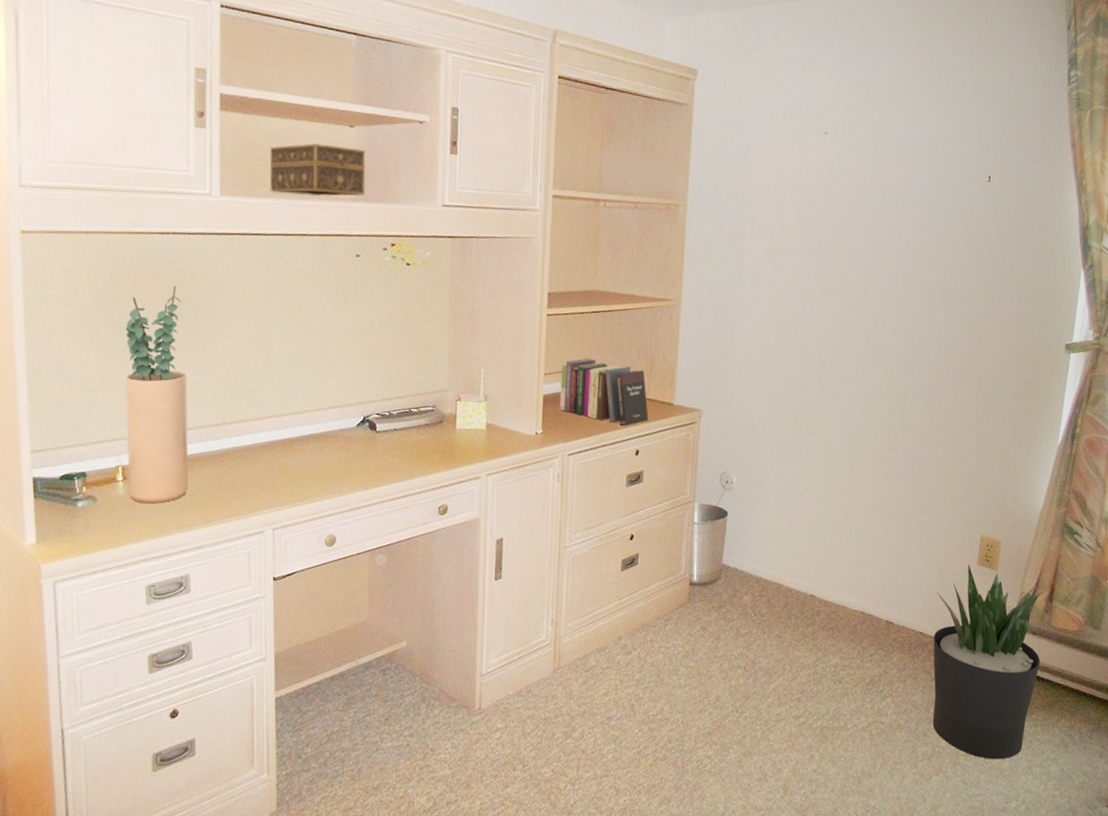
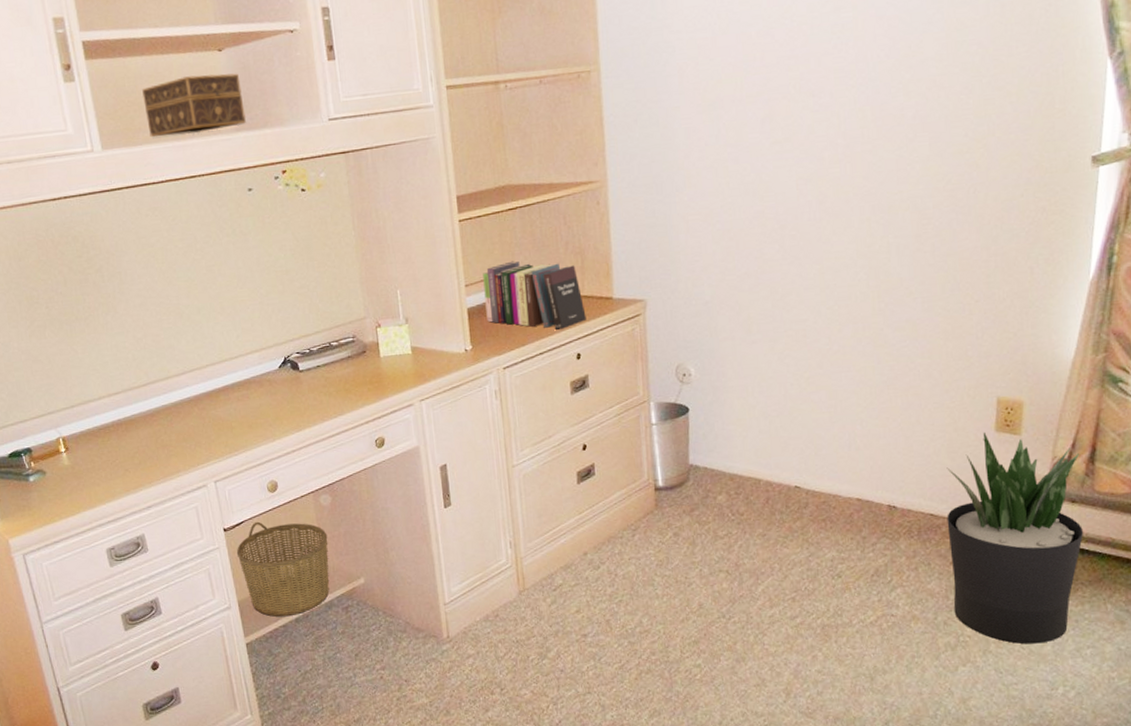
vase: present [125,285,189,504] -> none [38,251,127,471]
basket: none [282,574,377,673] -> present [236,521,330,617]

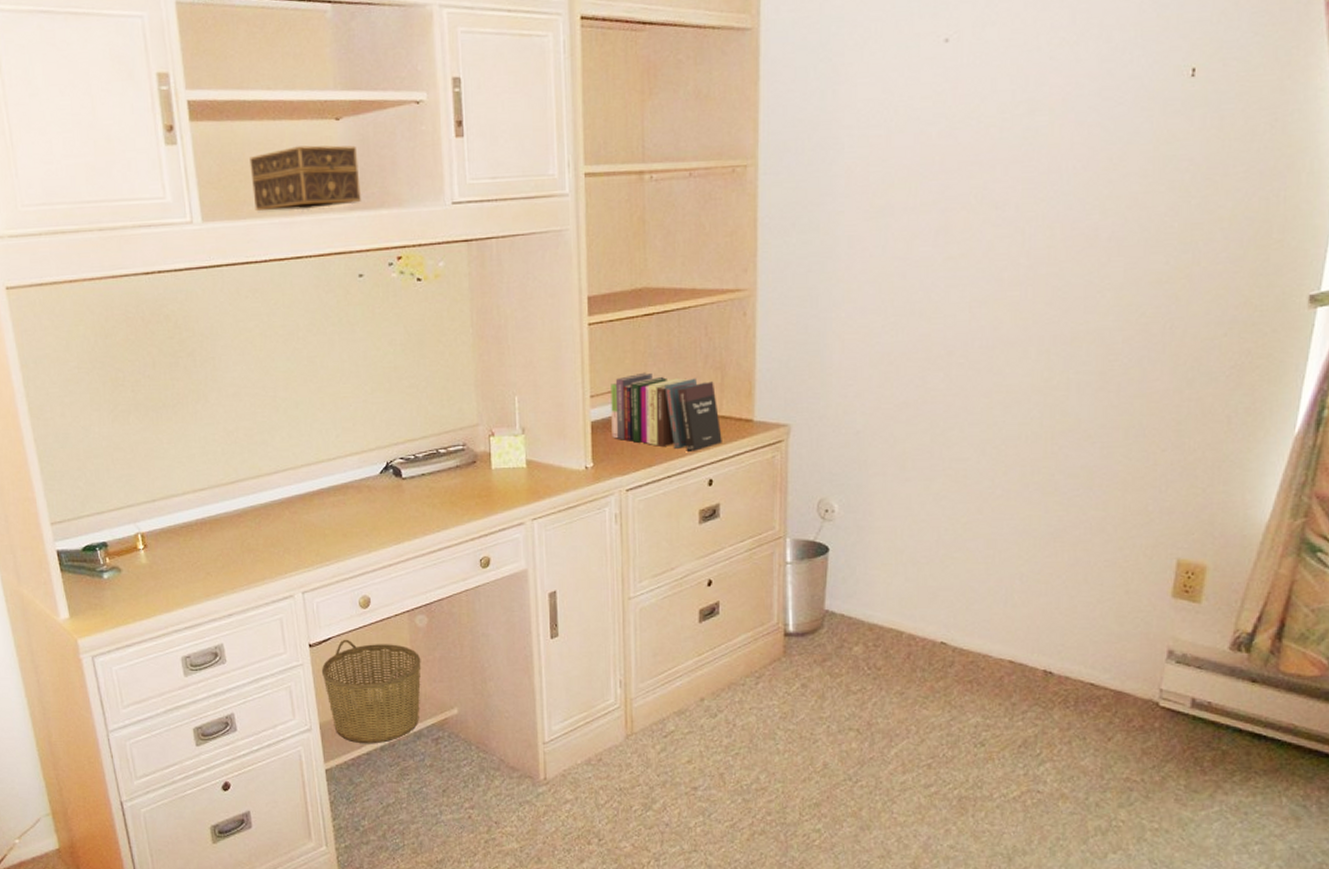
planter: present [947,431,1084,644] -> none [1108,596,1266,835]

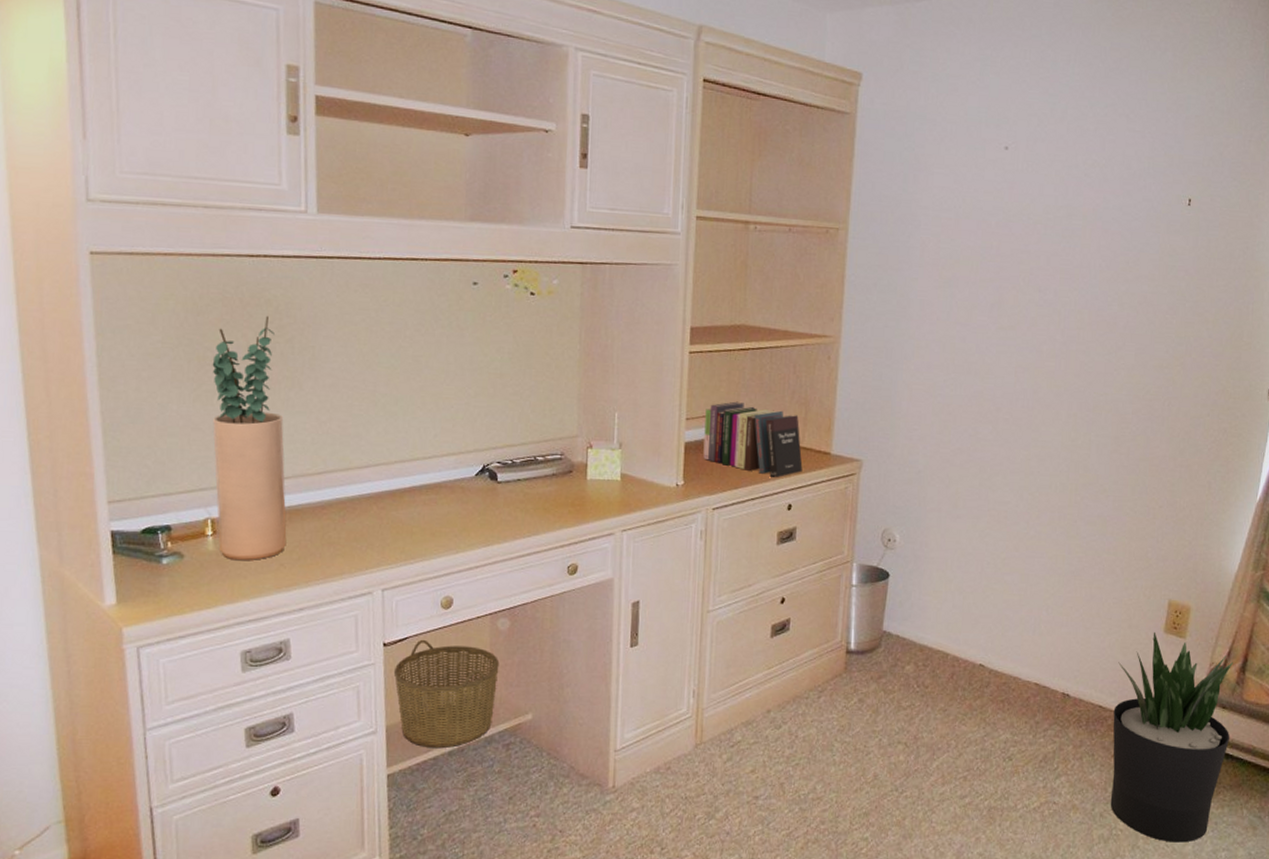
vase: none [124,331,210,572] -> present [212,315,287,561]
decorative box: present [250,145,361,212] -> none [373,154,484,216]
planter: none [1108,596,1266,835] -> present [1110,631,1234,843]

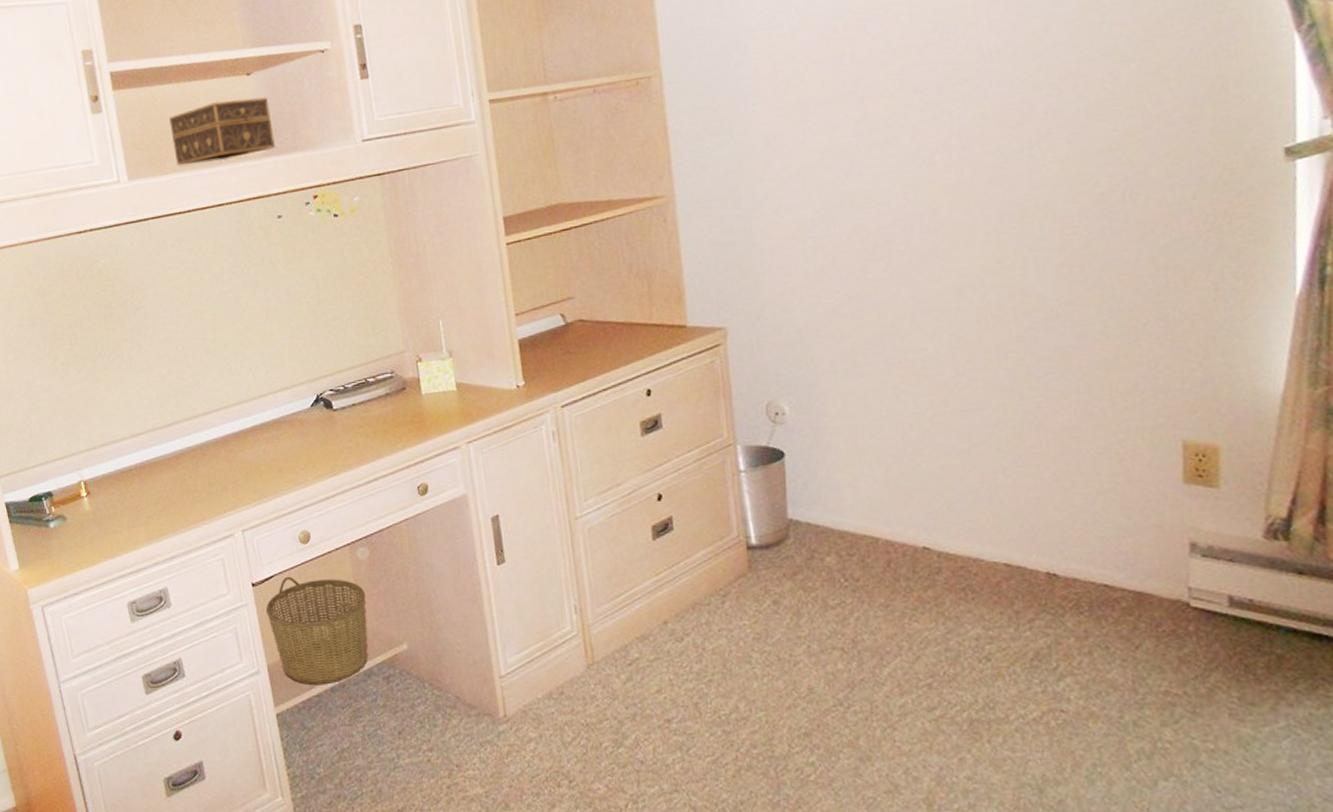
vase: present [212,315,287,561] -> none [62,284,150,518]
decorative box: none [373,154,484,216] -> present [169,97,275,166]
books: present [703,401,803,479] -> none [535,286,657,364]
planter: present [1110,631,1234,843] -> none [1121,483,1320,756]

